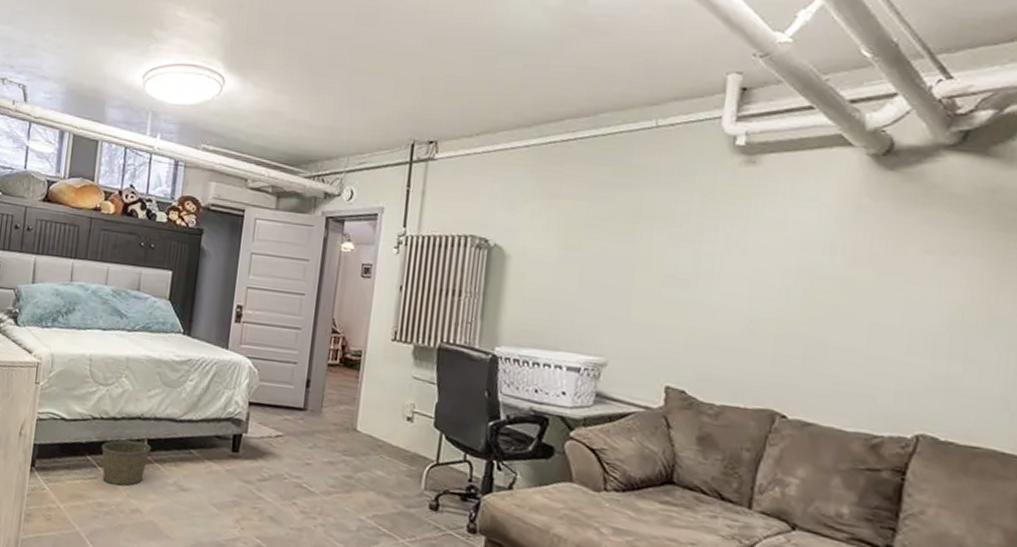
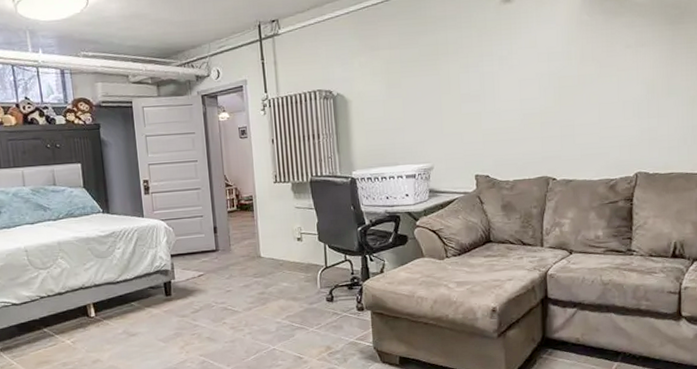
basket: present [101,439,151,486] -> none [53,306,98,346]

